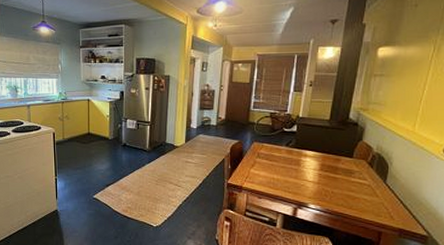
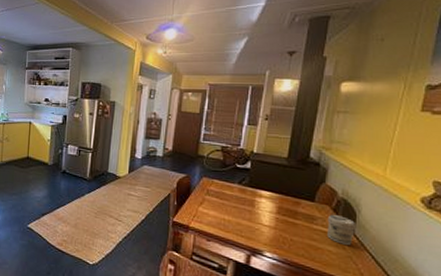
jar: none [363,167,388,193] -> present [327,214,357,245]

